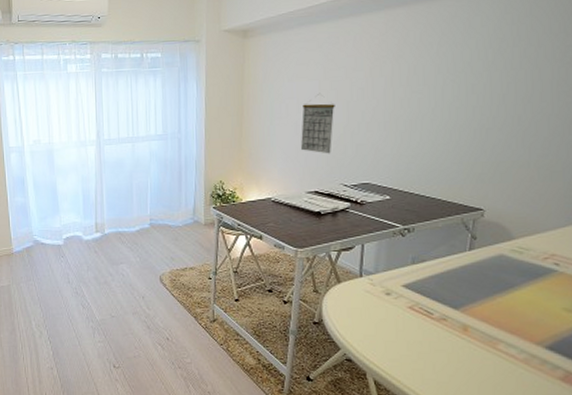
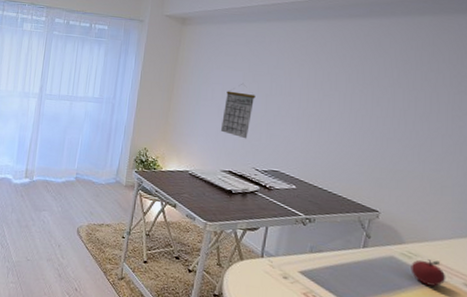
apple: none [523,252,562,279] -> present [411,259,446,287]

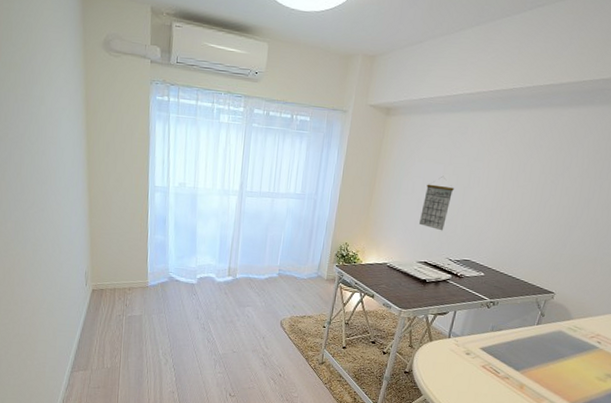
apple: present [411,259,446,287] -> none [574,332,603,354]

